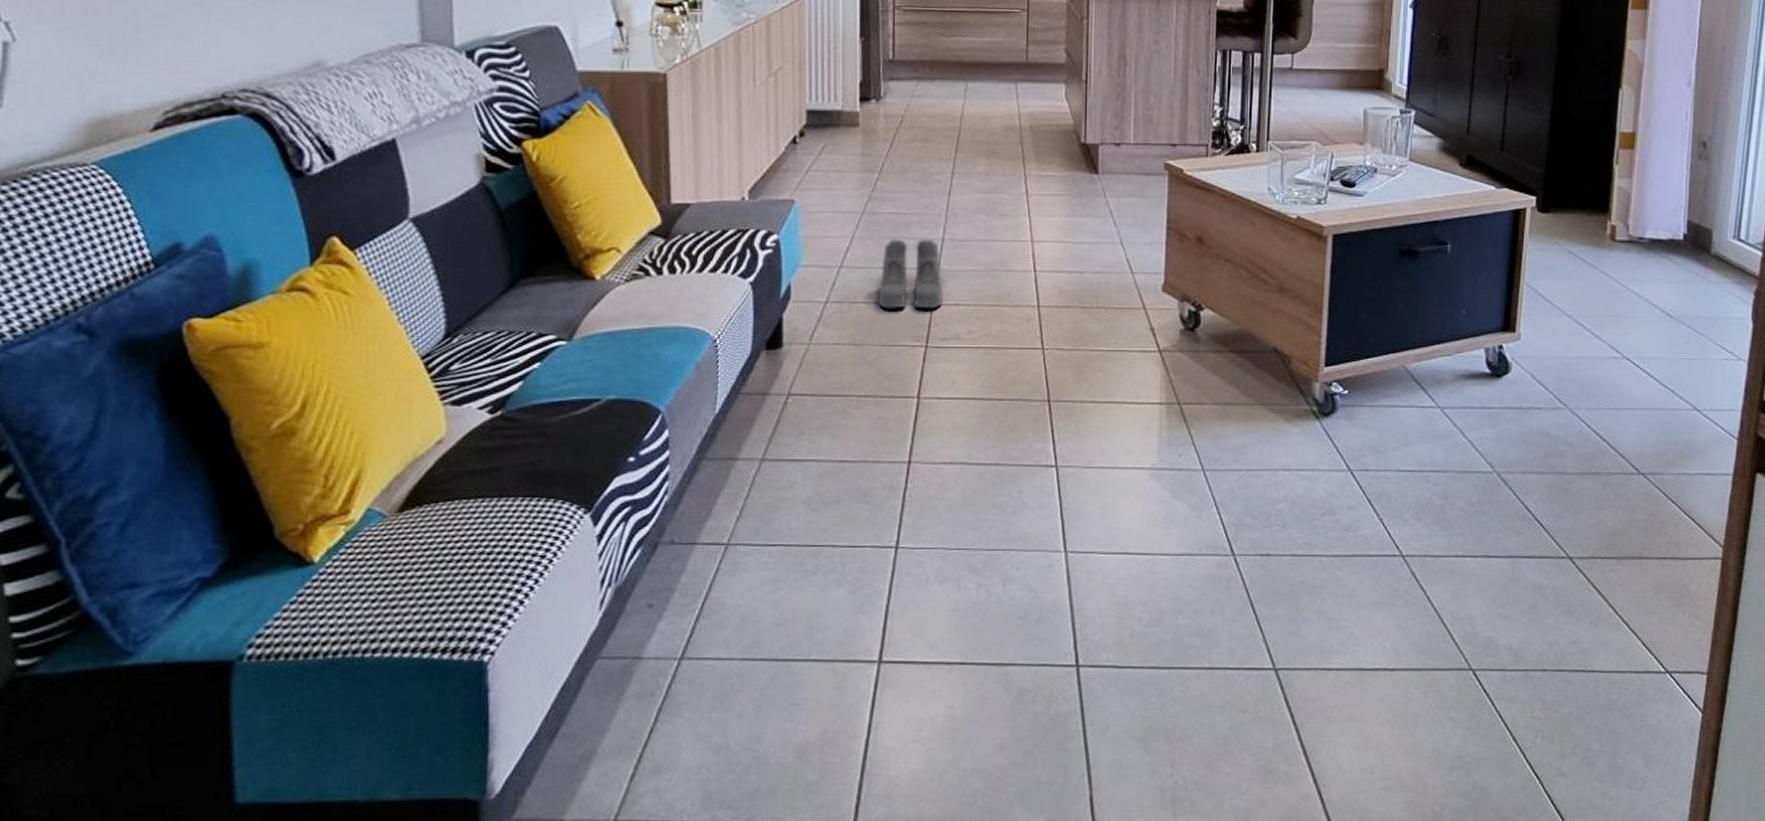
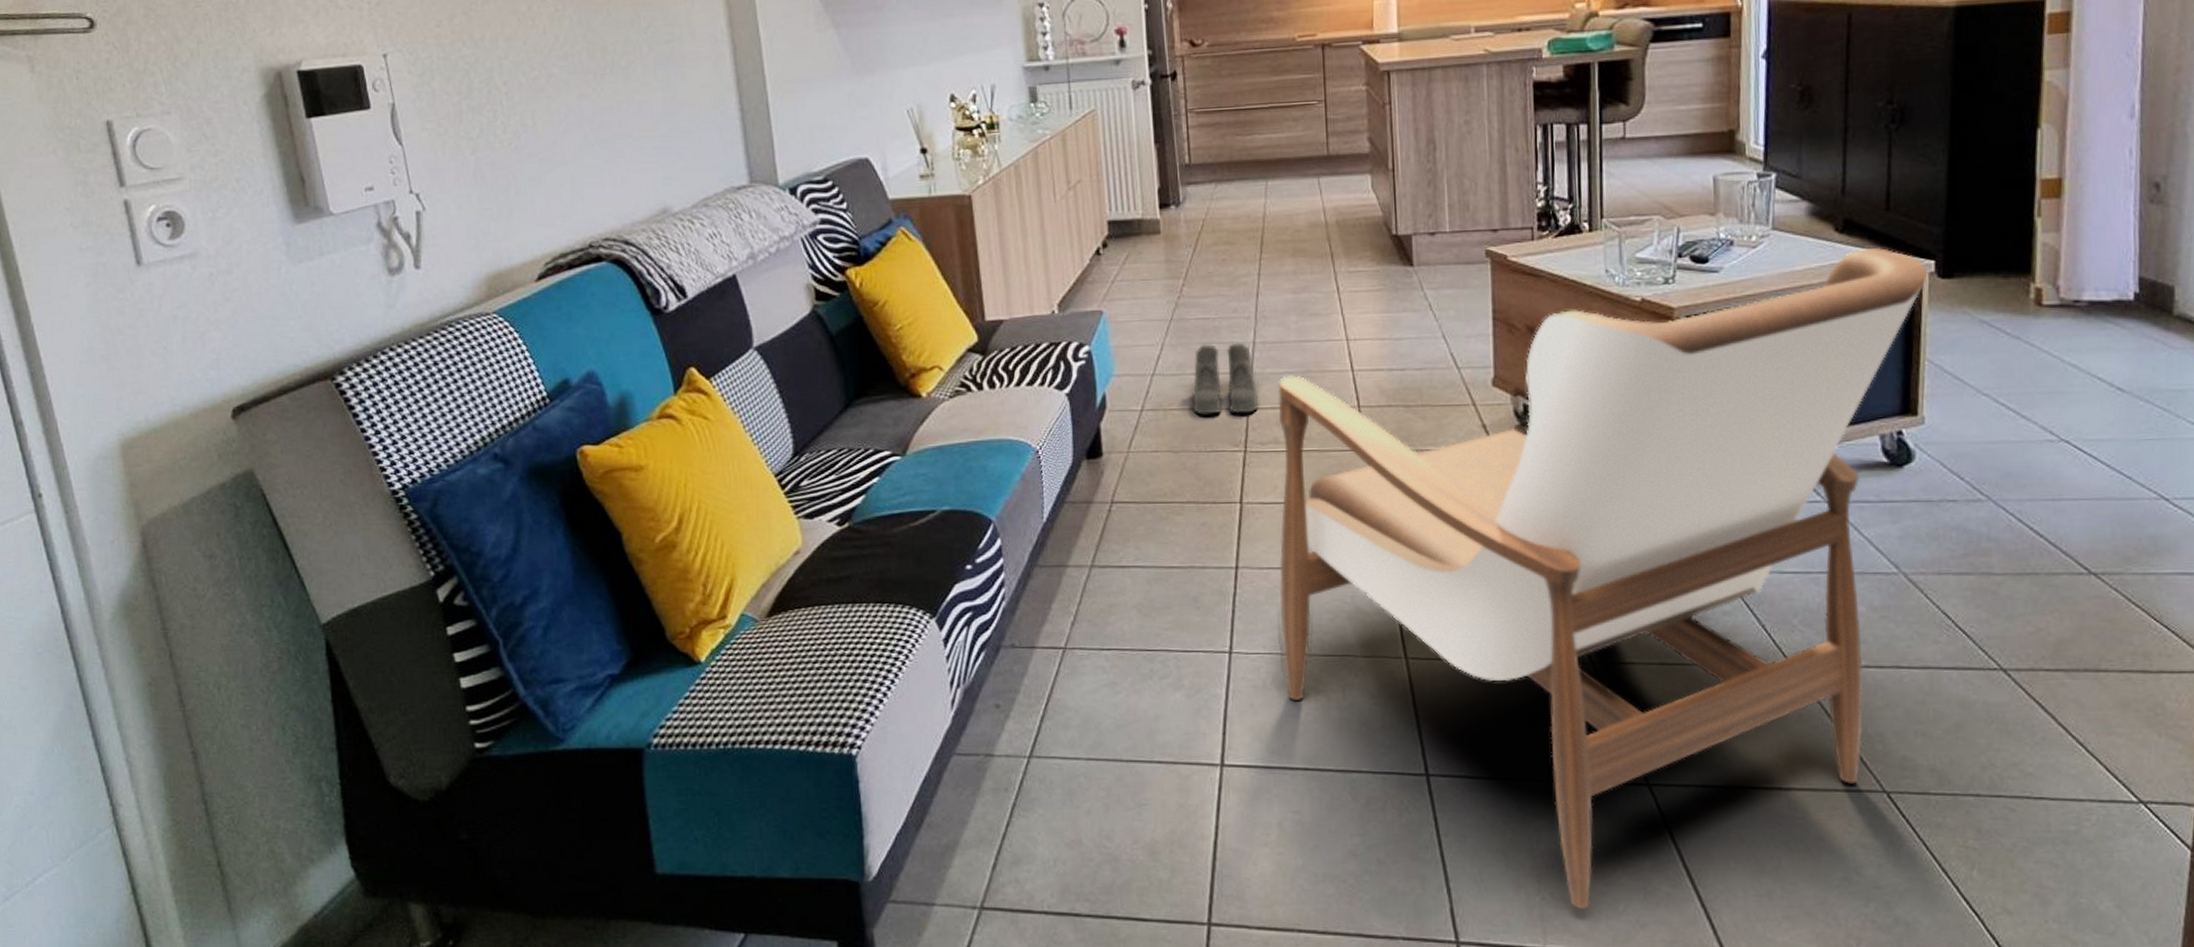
armchair: none [947,182,1530,792] -> present [1278,247,1928,910]

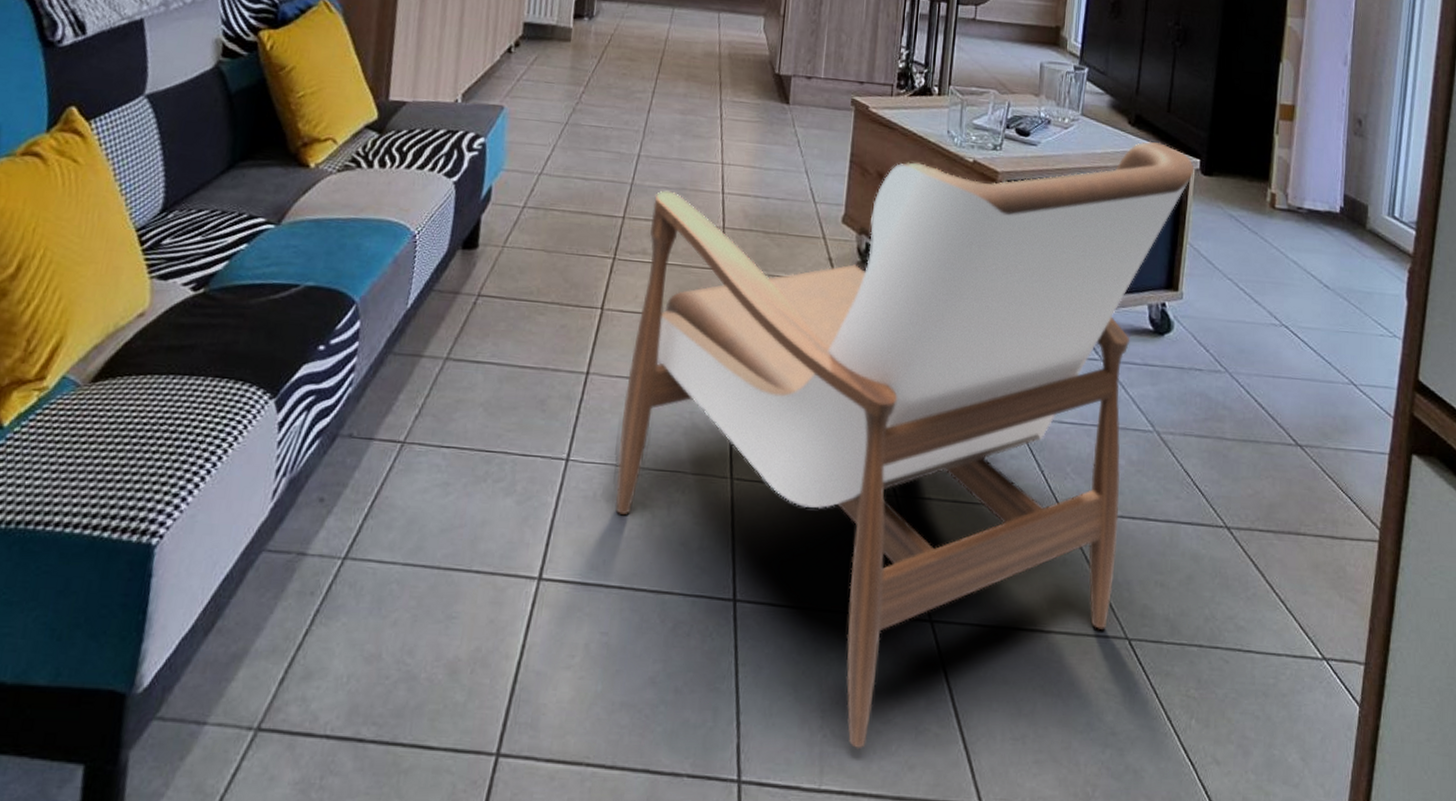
boots: present [1192,342,1258,415] -> none [572,151,635,222]

